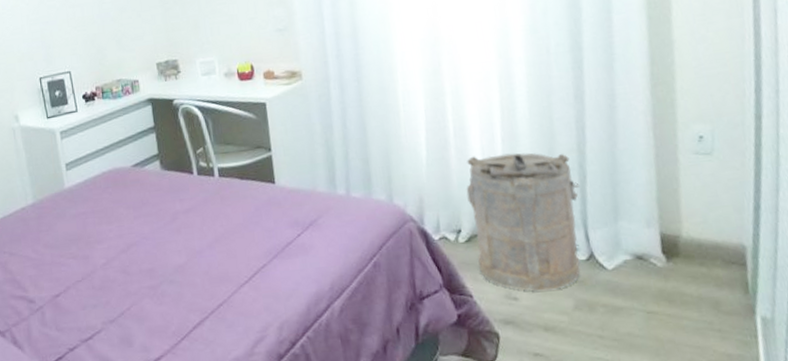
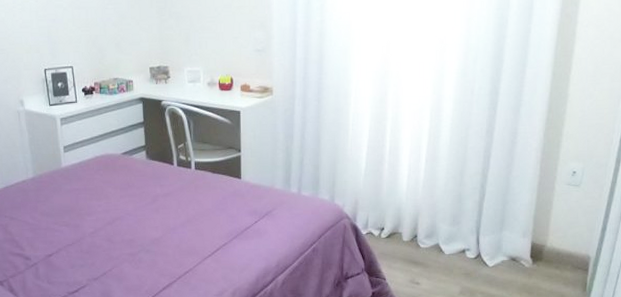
laundry hamper: present [466,152,580,291] -> none [392,171,479,279]

